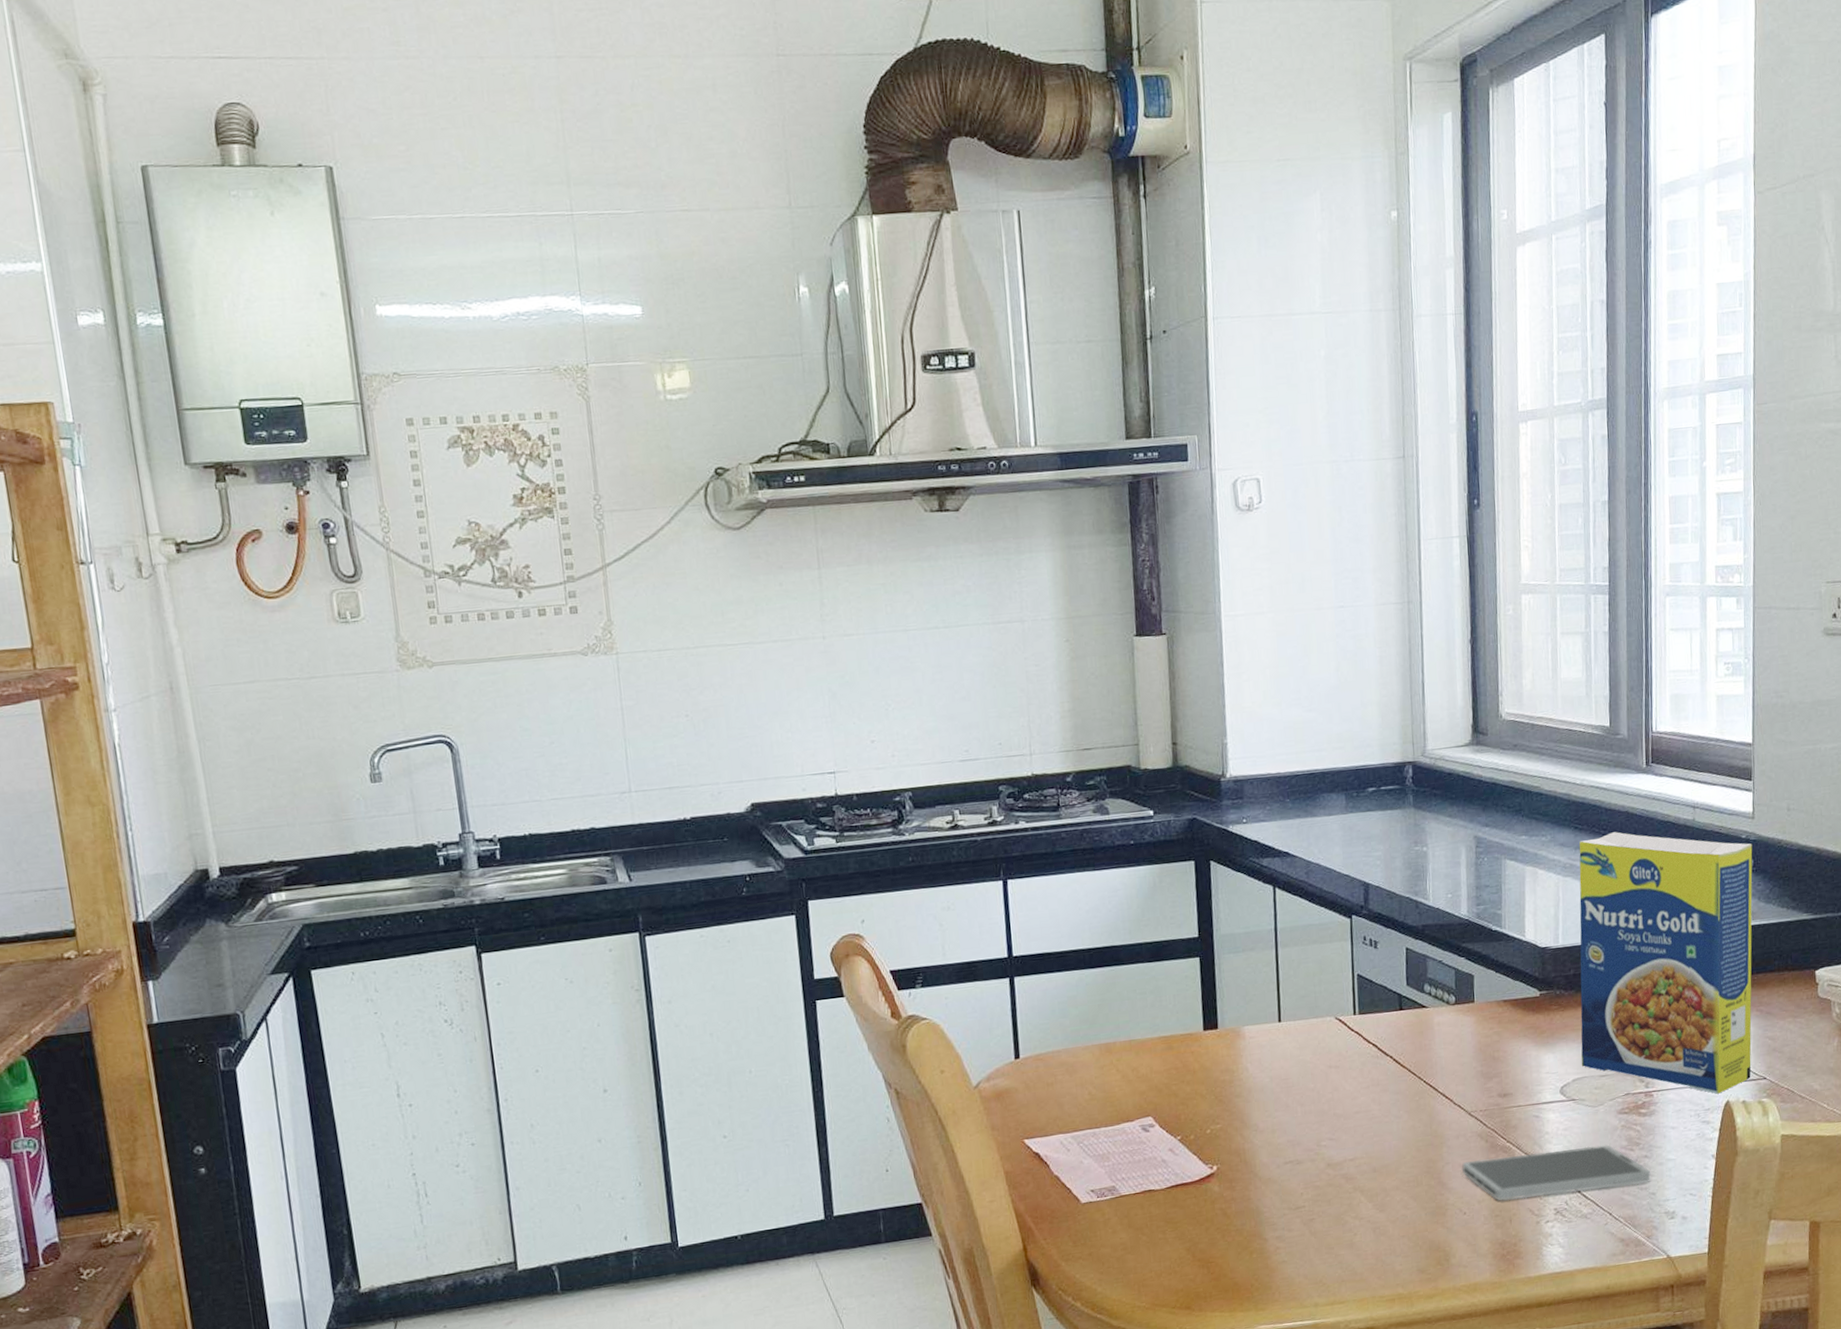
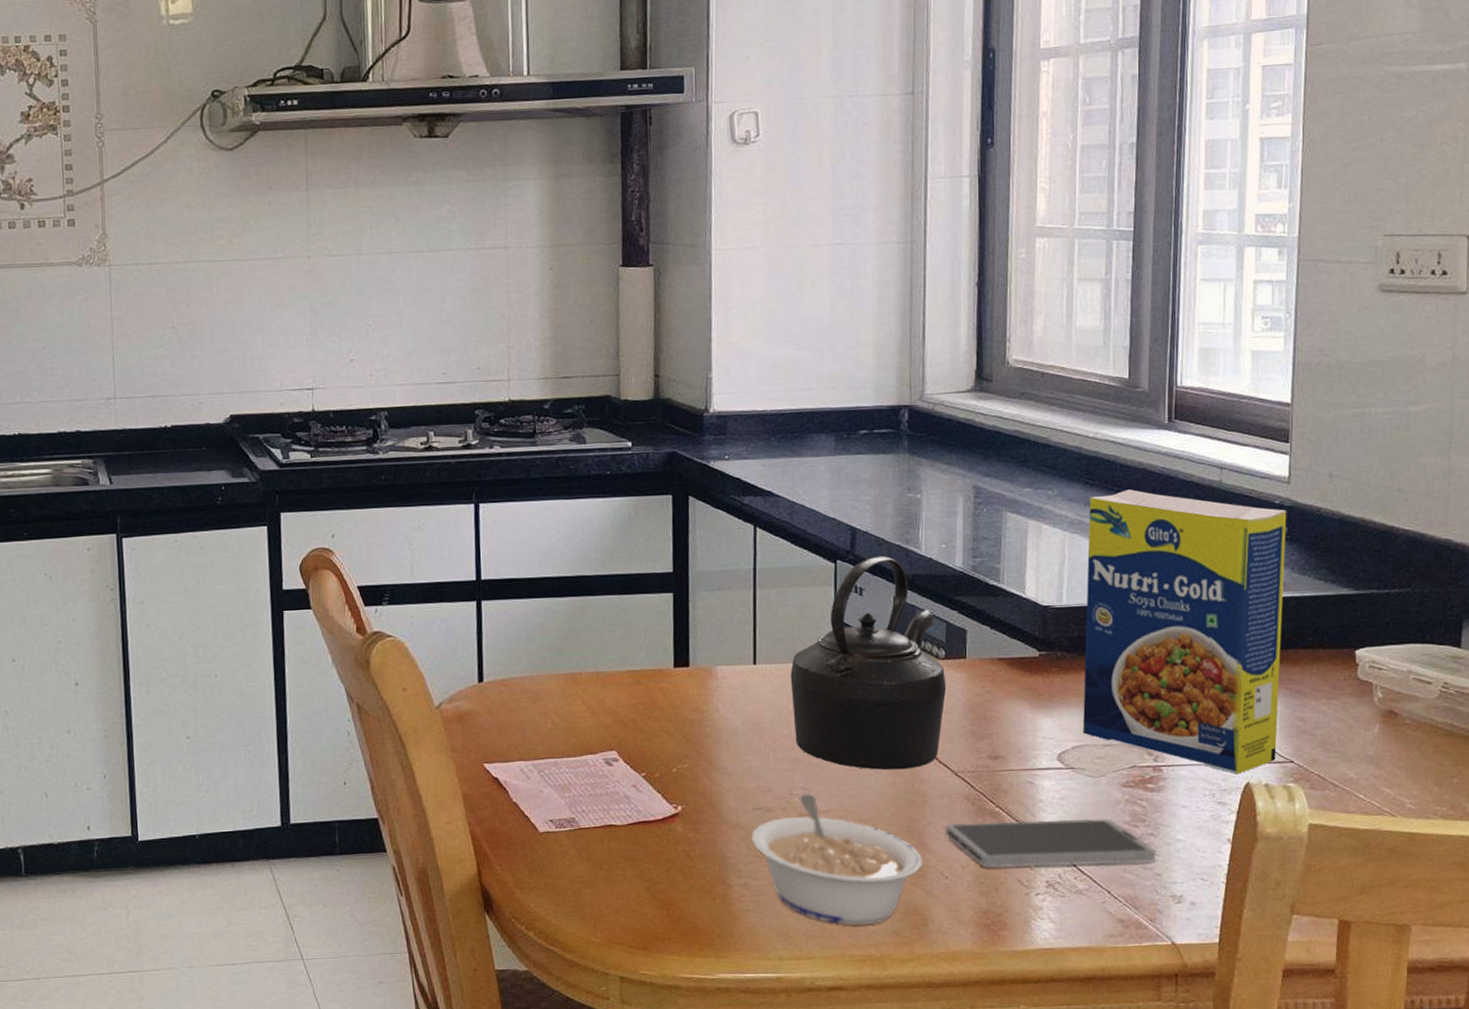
legume: none [1284,1143,1443,1267] -> present [751,793,923,926]
kettle: none [1313,908,1458,1116] -> present [790,555,947,770]

